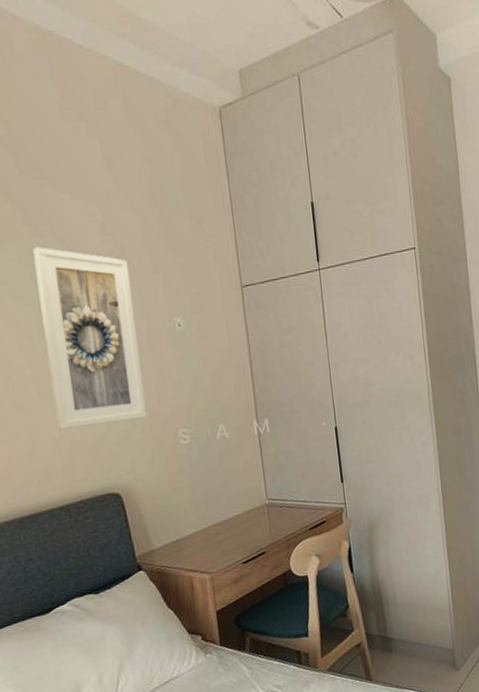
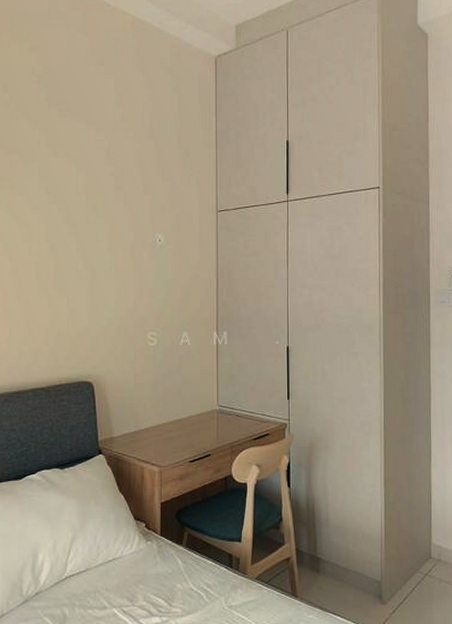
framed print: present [32,247,147,429] -> none [50,166,124,320]

